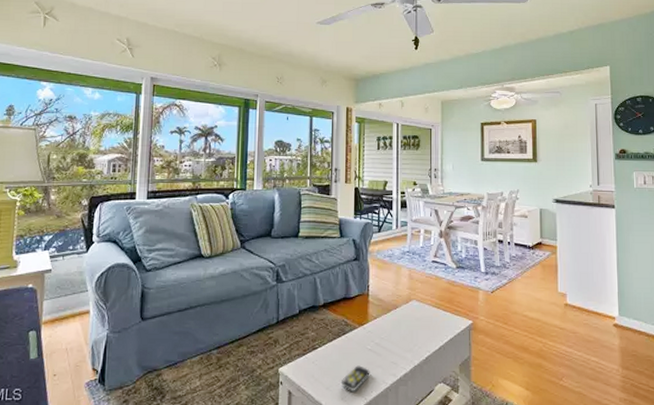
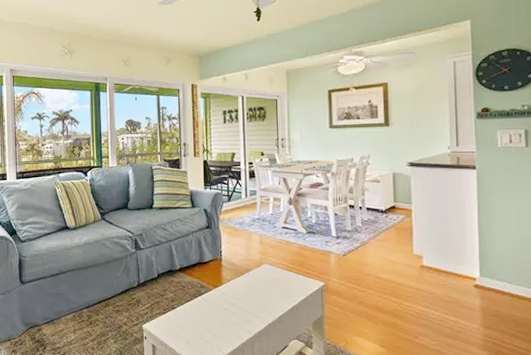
remote control: present [342,365,370,393] -> none [200,323,227,347]

